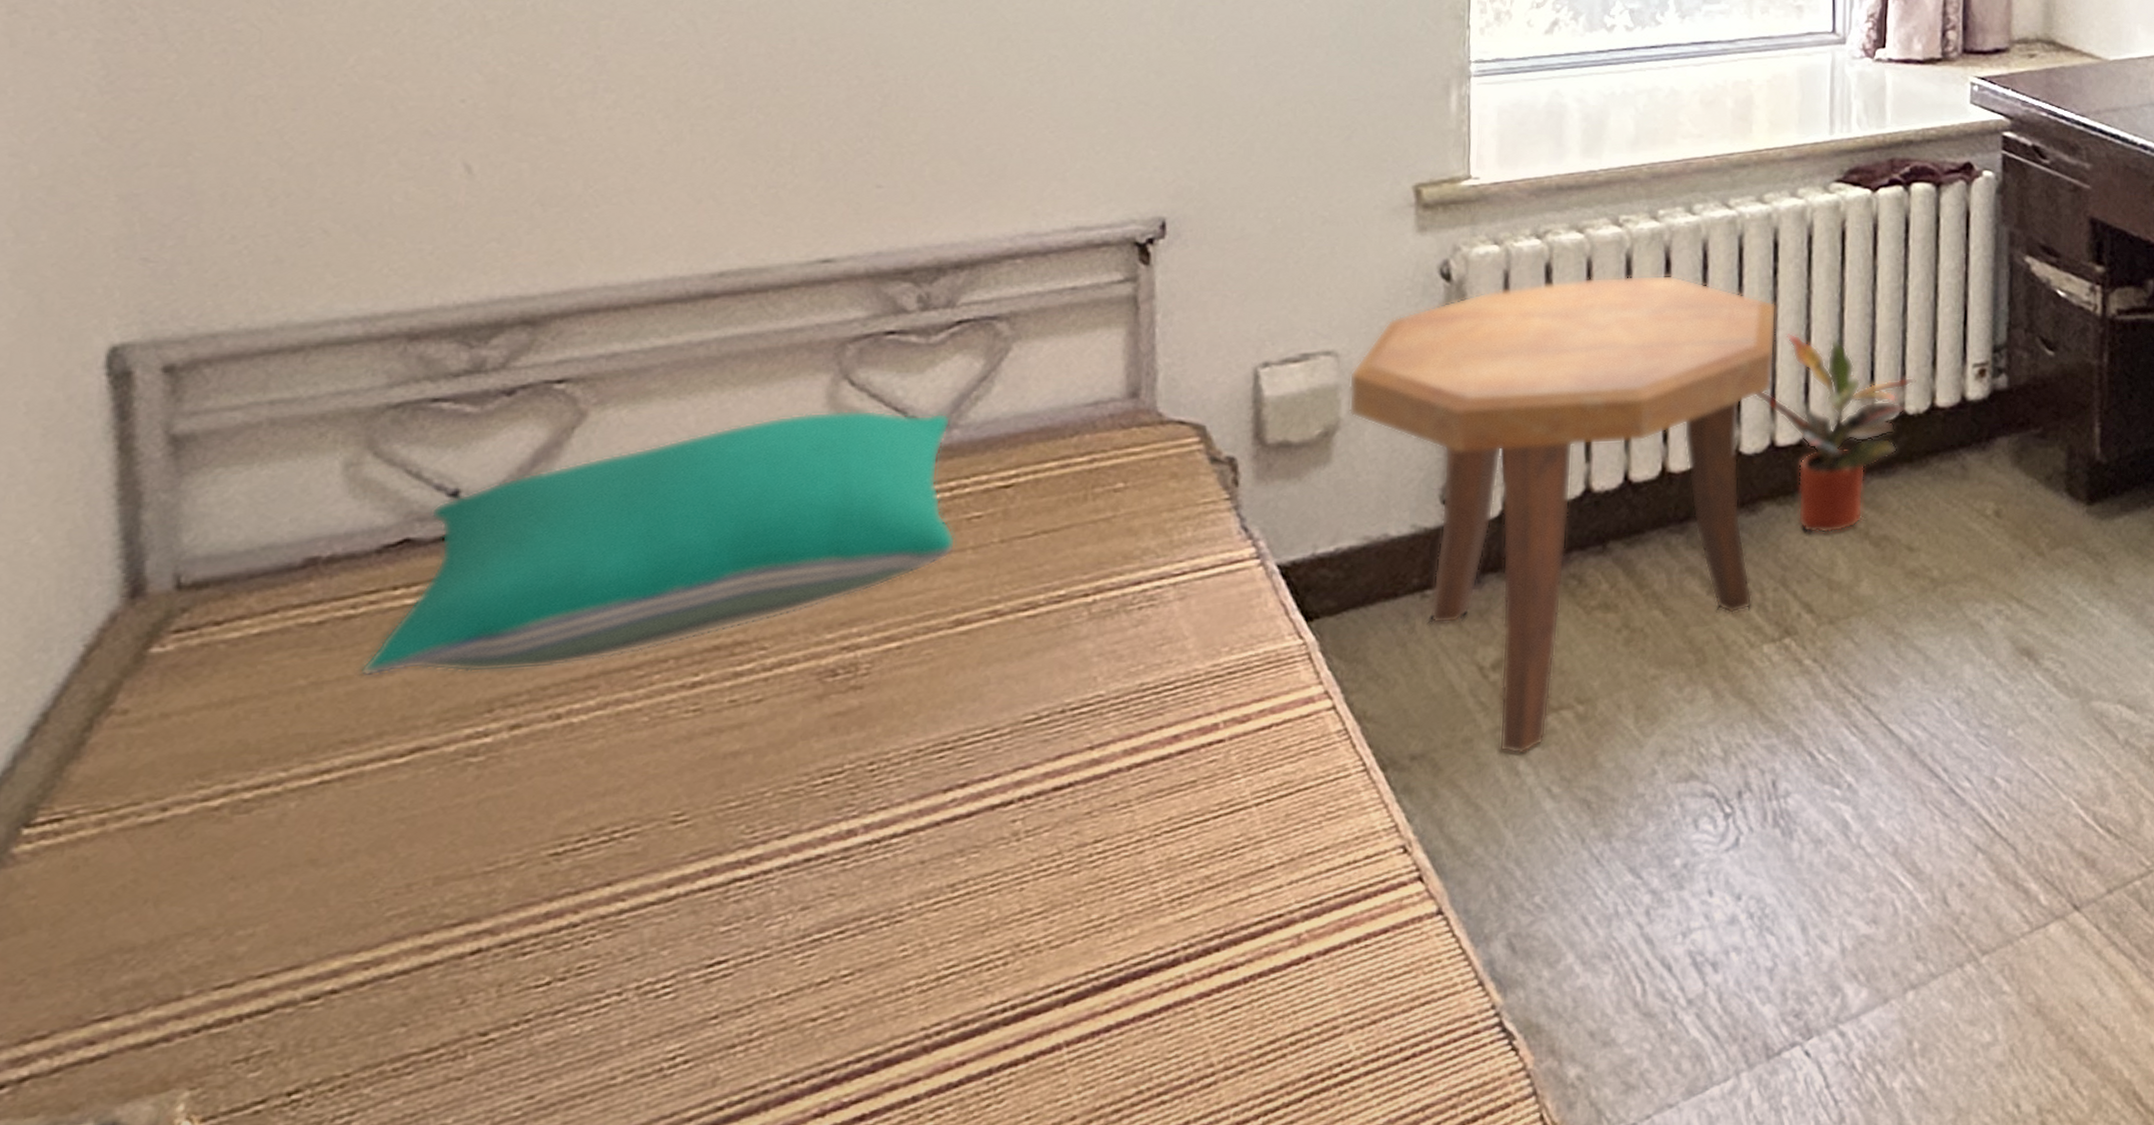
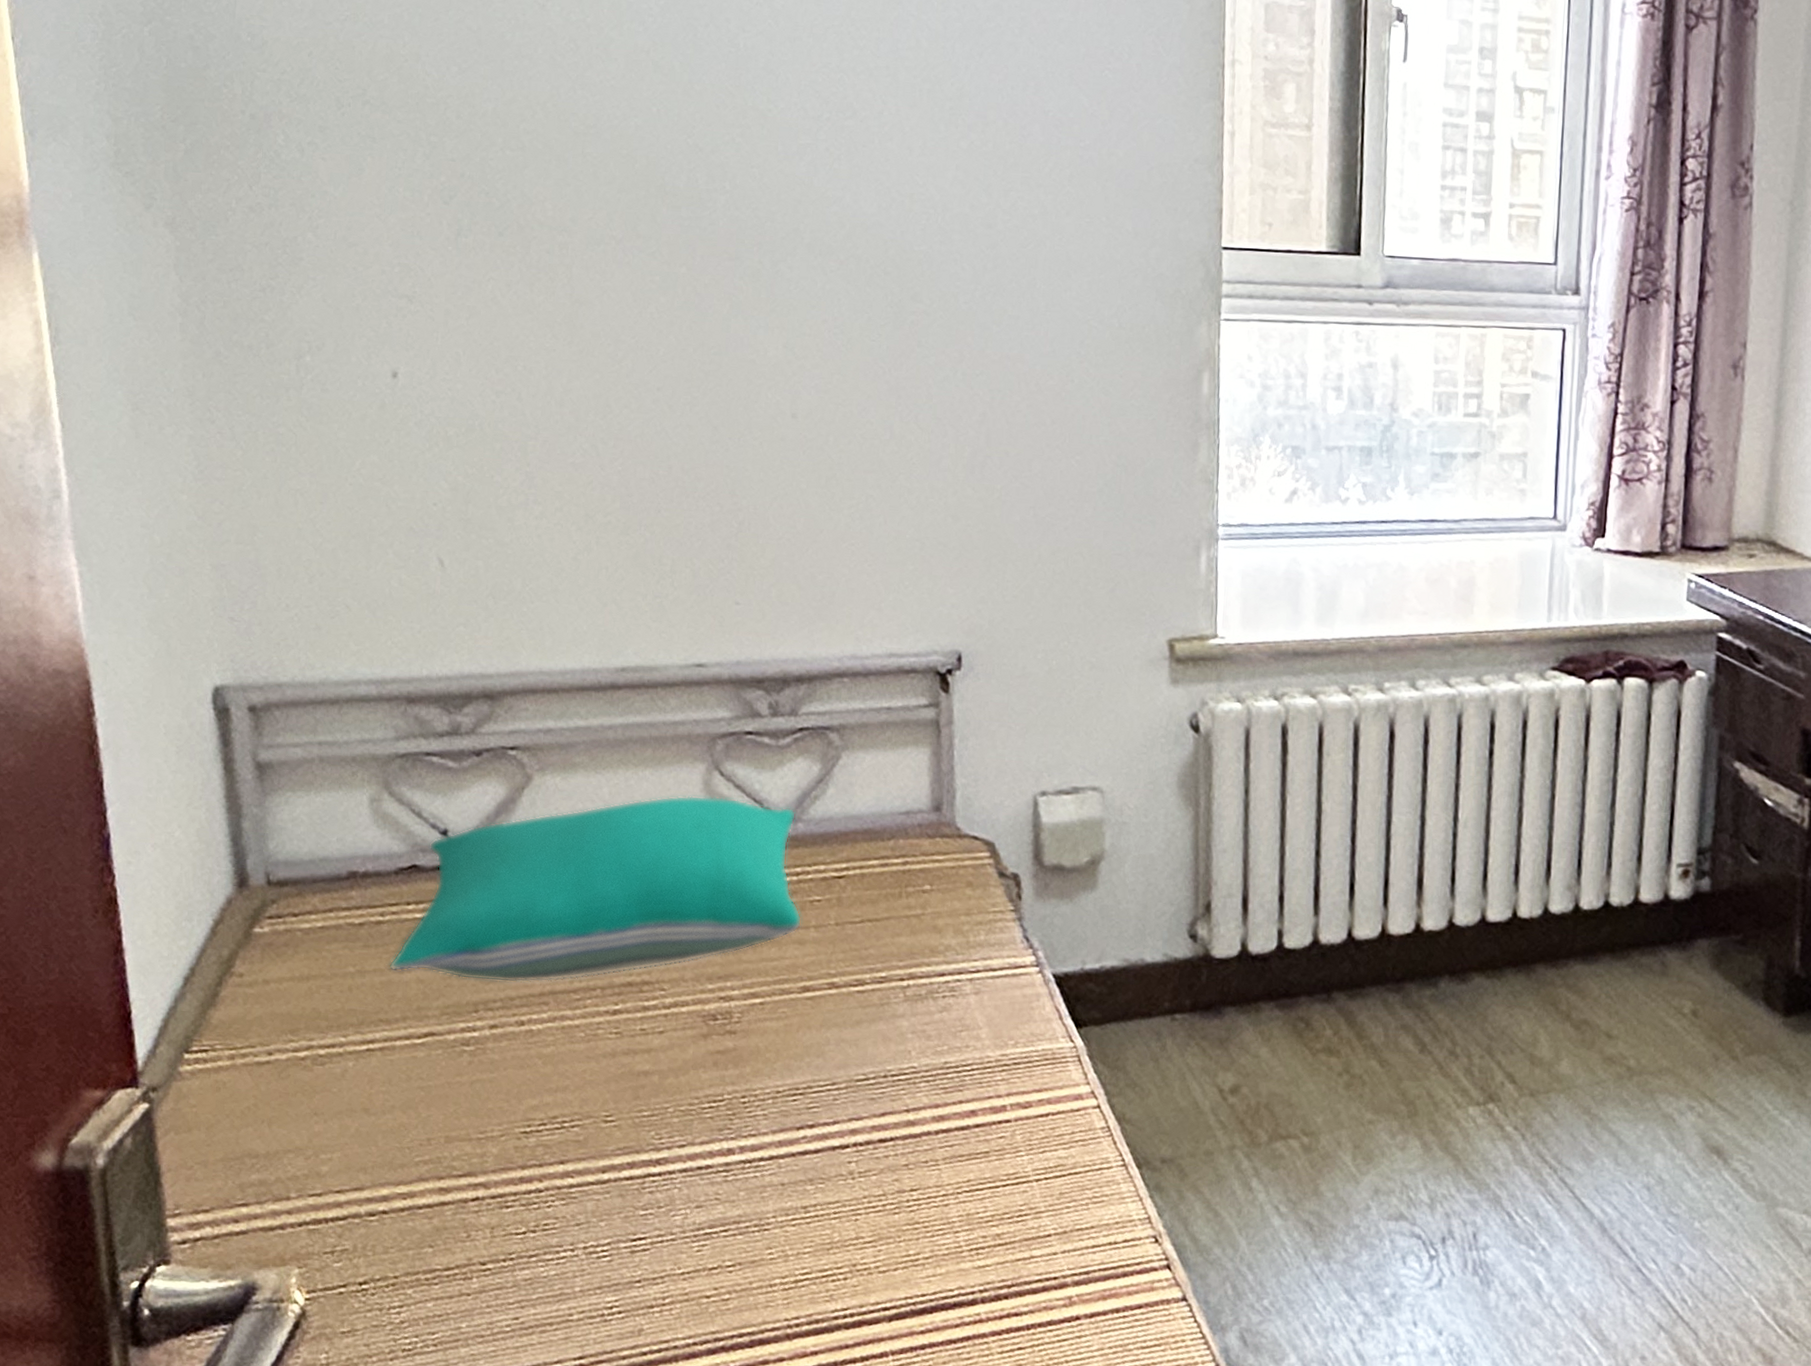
side table: present [1348,275,1777,755] -> none [1111,742,1491,1174]
potted plant: present [1754,332,1916,534] -> none [1468,813,1621,1011]

